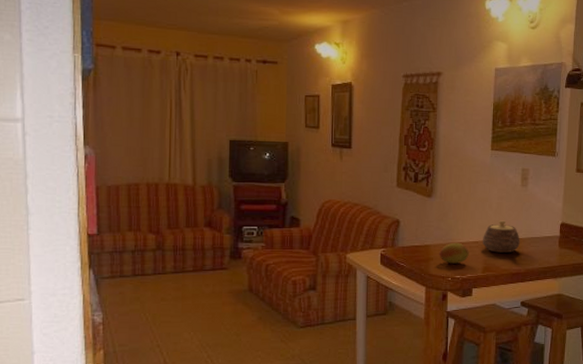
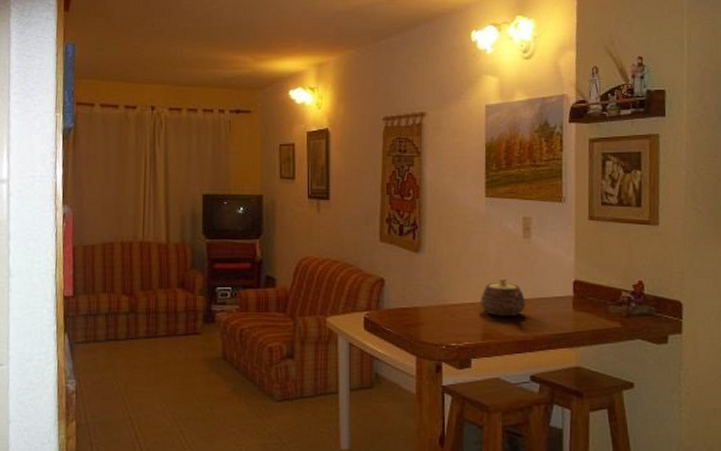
fruit: present [439,242,469,264] -> none [430,304,465,329]

